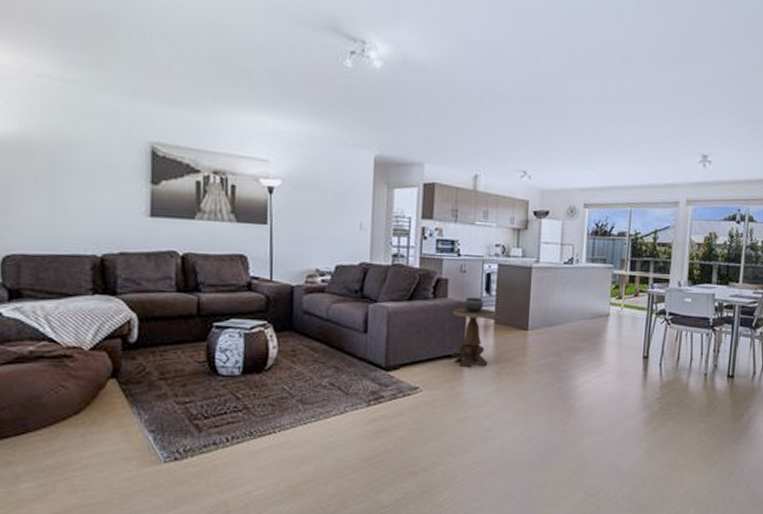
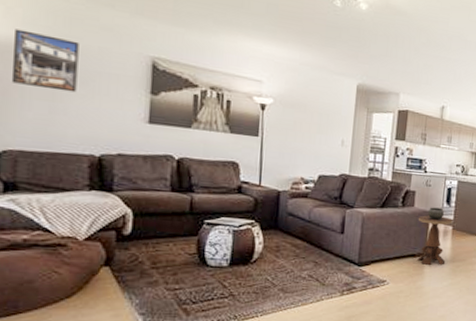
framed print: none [11,123,77,188] -> present [11,29,79,93]

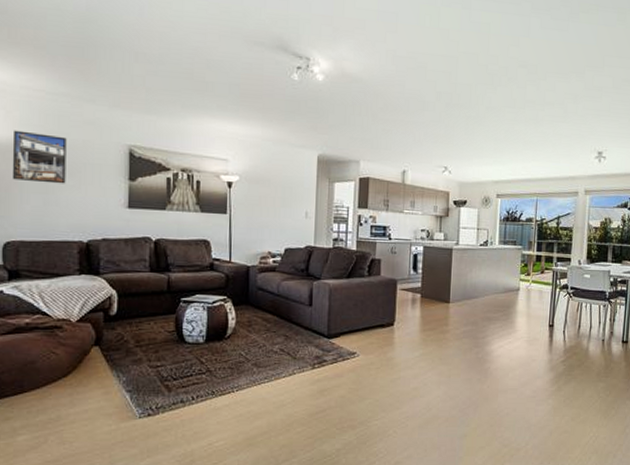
side table: present [417,207,453,266] -> none [385,275,421,336]

